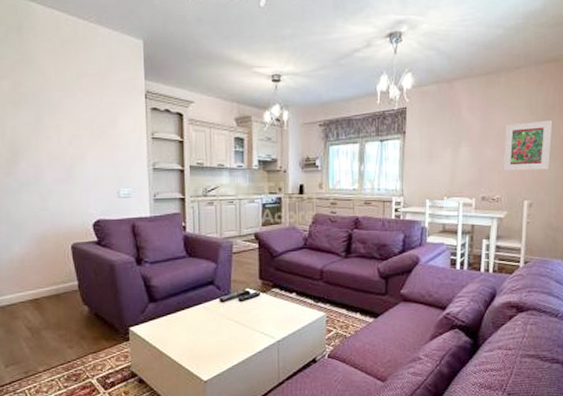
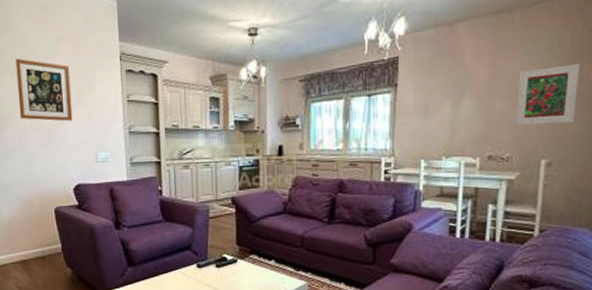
wall art: none [33,91,94,156] -> present [15,58,73,121]

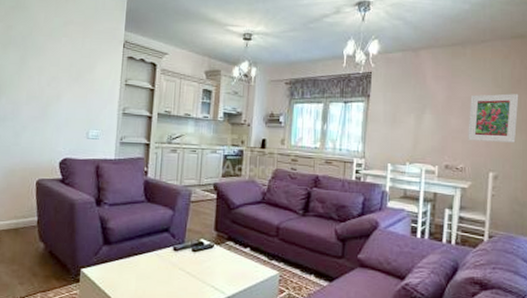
wall art: present [15,58,73,121] -> none [16,34,74,98]

